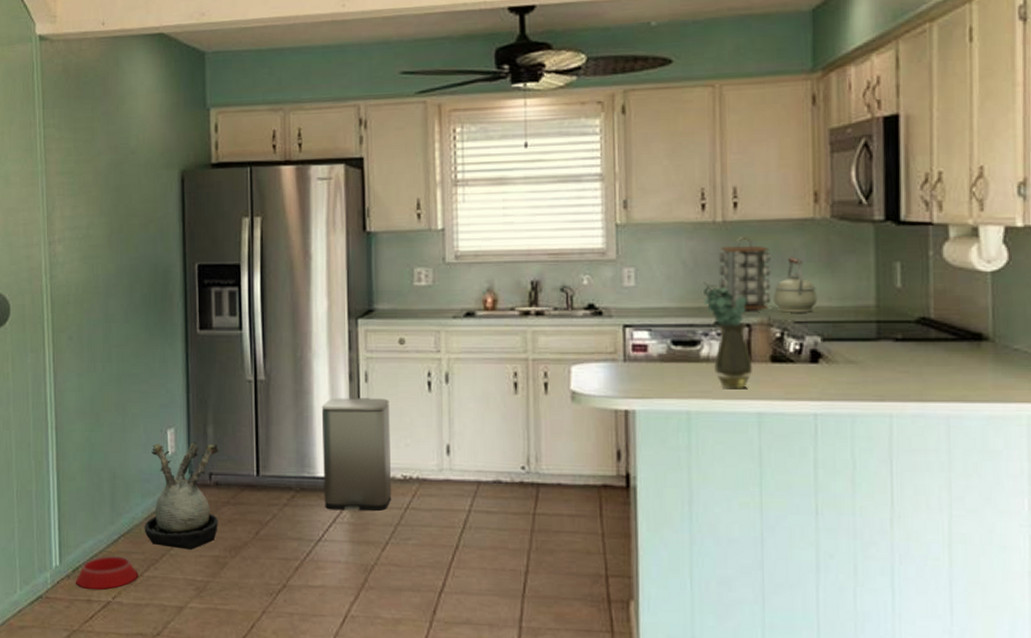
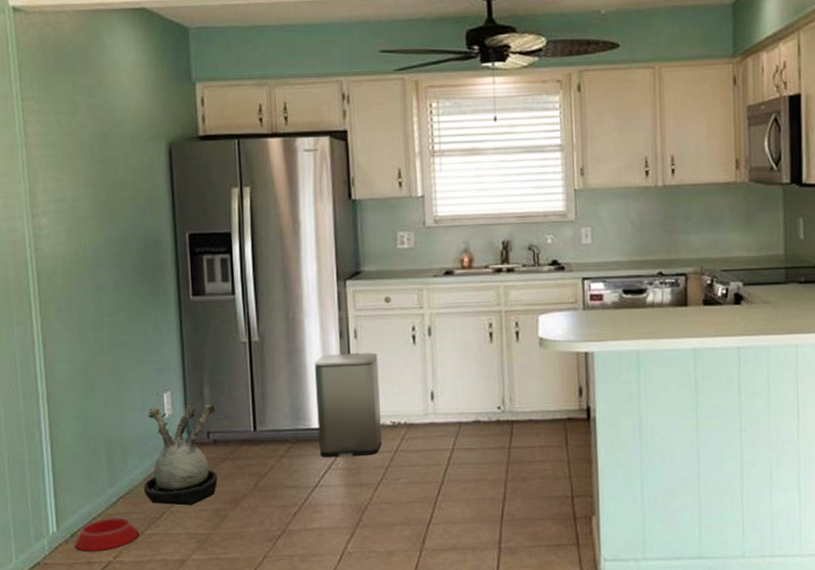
vase: present [704,282,752,390] -> none [648,239,689,330]
spice rack: present [718,237,771,310] -> none [659,198,703,262]
kettle: present [773,257,818,313] -> none [704,215,740,263]

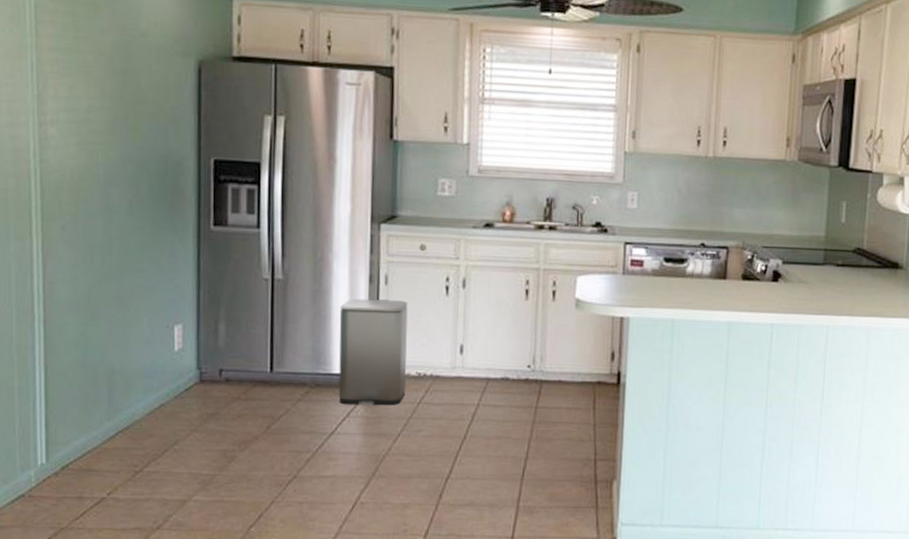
pet bowl: present [74,517,139,552] -> none [64,451,138,486]
plant: present [143,403,218,506] -> none [145,338,232,445]

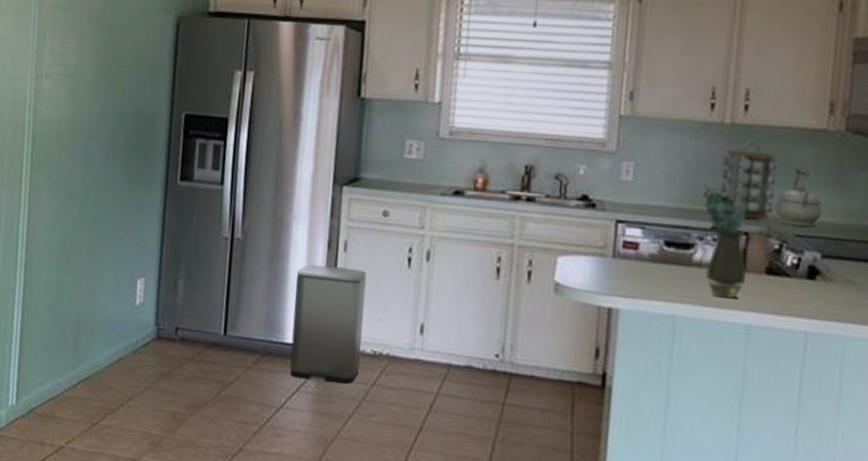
vase: none [693,209,728,302] -> present [702,185,748,299]
spice rack: none [706,171,749,236] -> present [719,141,778,220]
kettle: none [748,192,782,240] -> present [775,167,822,227]

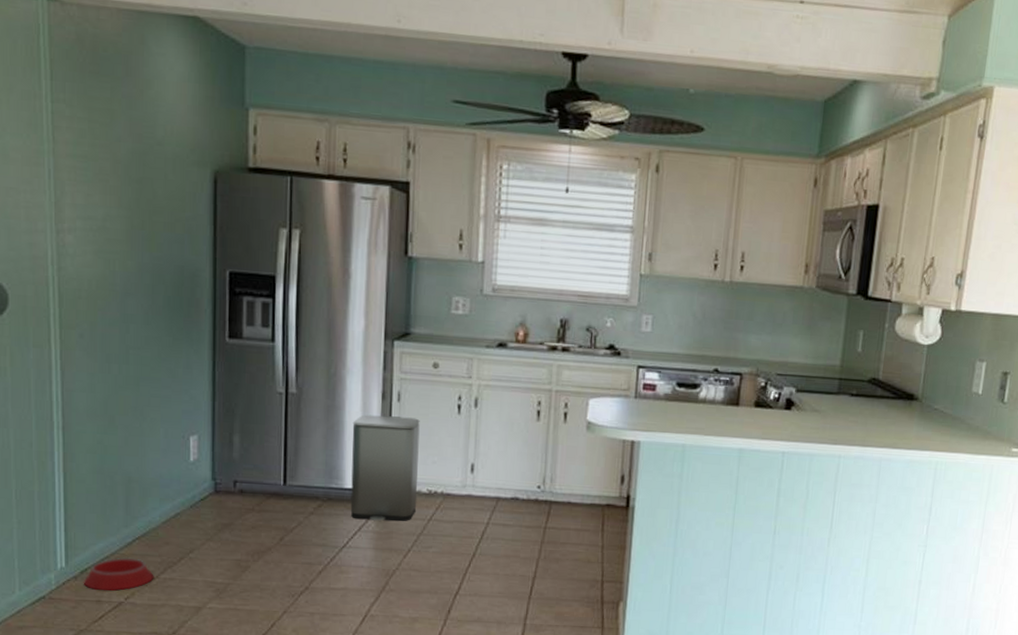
pet bowl: none [29,399,94,434] -> present [83,557,154,591]
vase: present [702,185,748,299] -> none [707,334,742,428]
spice rack: present [719,141,778,220] -> none [720,297,765,362]
kettle: present [775,167,822,227] -> none [762,318,798,367]

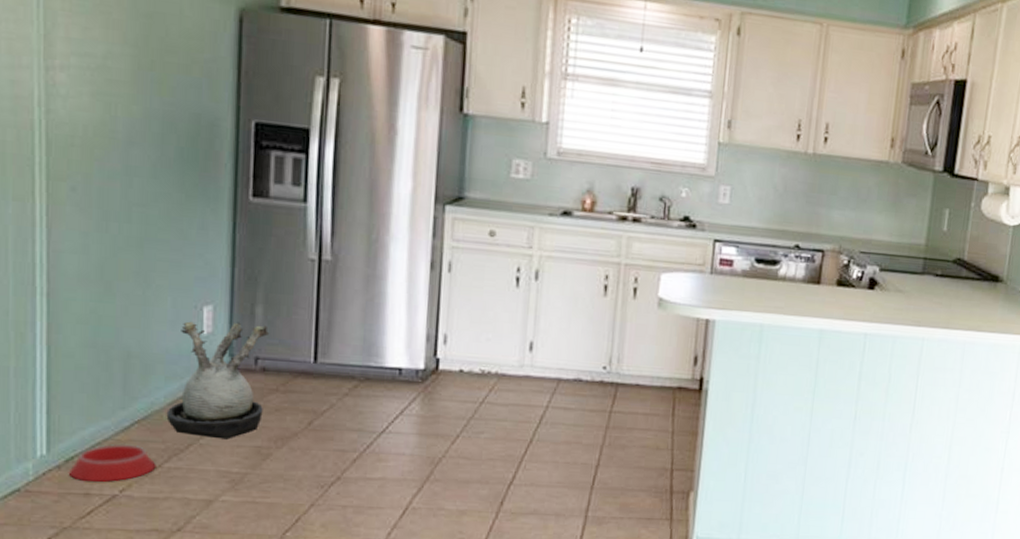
plant: none [161,449,246,554] -> present [166,321,270,439]
pedal bin: present [350,414,420,522] -> none [391,286,473,405]

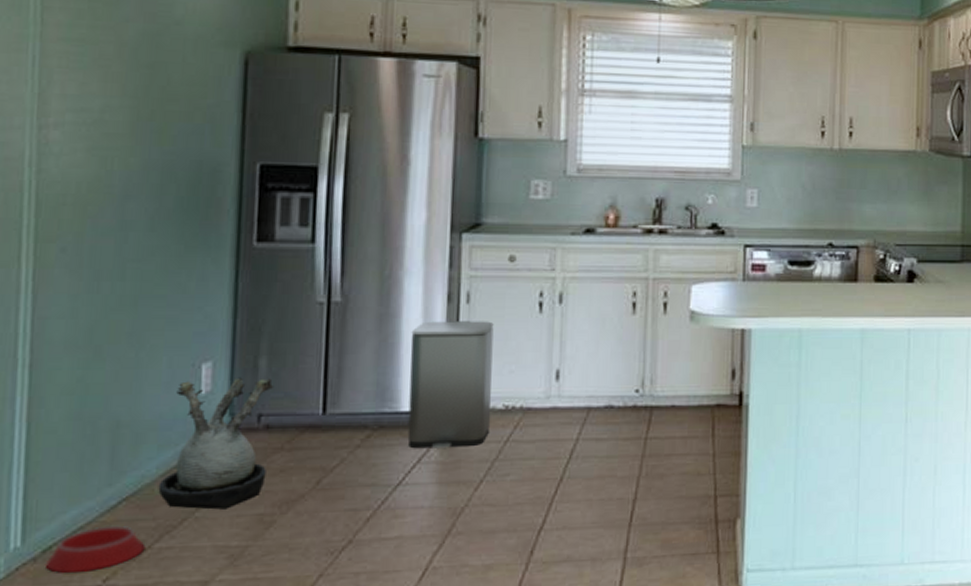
pedal bin: none [391,286,473,405] -> present [407,321,494,449]

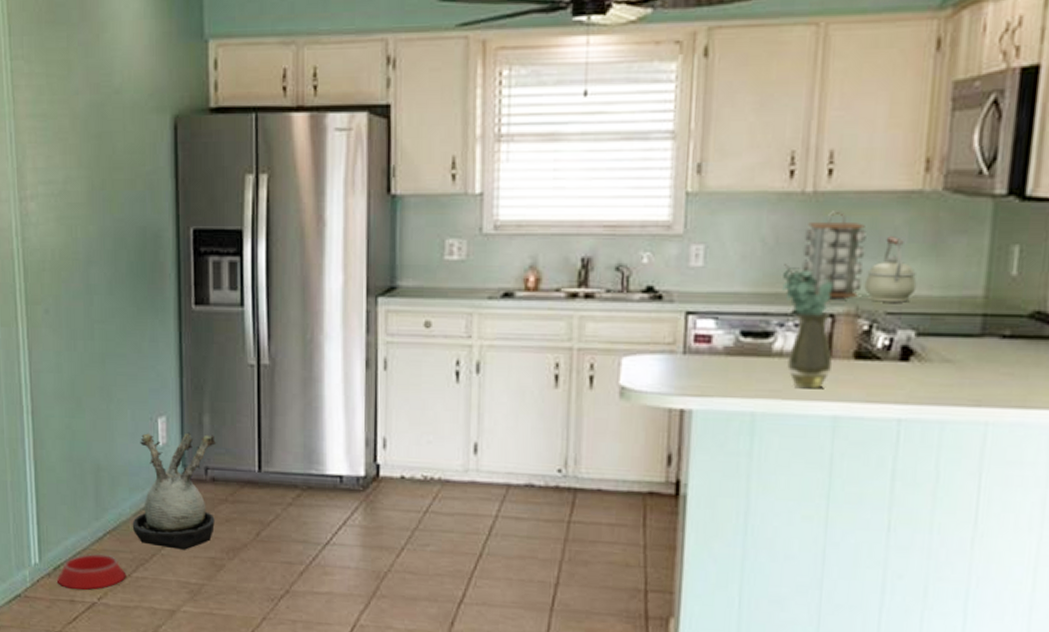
pedal bin: present [407,321,494,449] -> none [333,387,411,514]
vase: none [819,206,858,308] -> present [782,264,834,389]
spice rack: none [833,164,879,233] -> present [801,211,867,298]
kettle: none [879,185,916,236] -> present [864,236,917,303]

